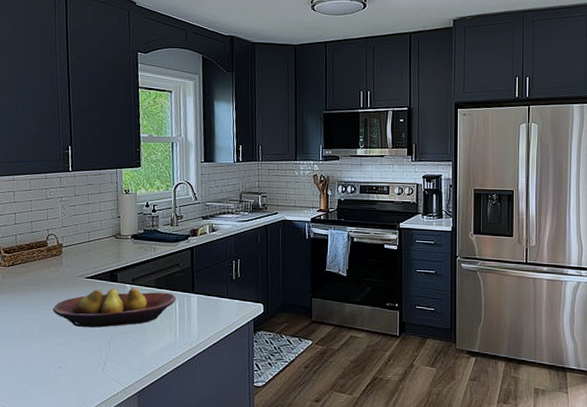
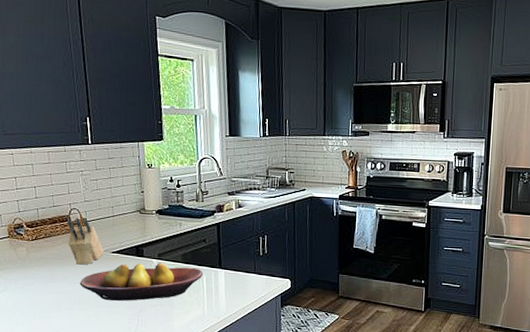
knife block: none [43,243,78,291] -> present [66,217,103,265]

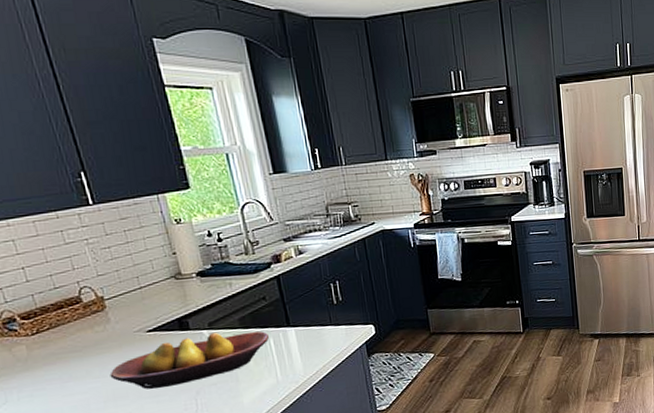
knife block: present [66,217,103,265] -> none [76,296,135,354]

